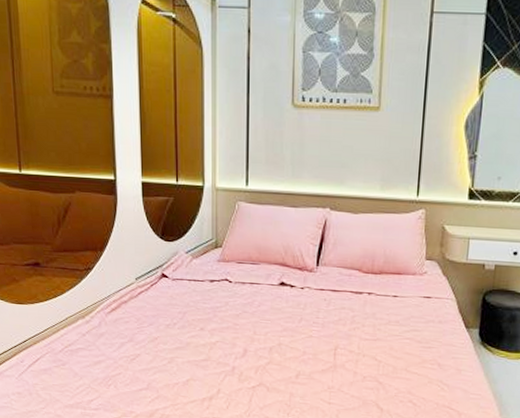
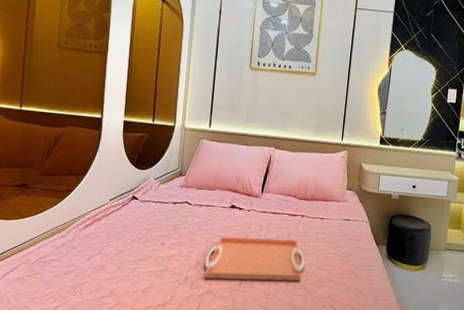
serving tray: none [253,320,376,373] -> present [204,236,305,282]

